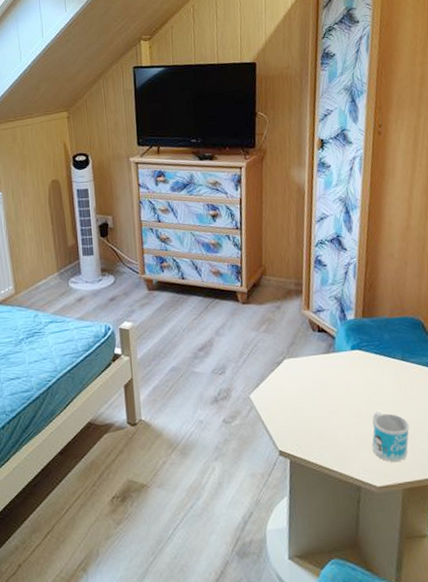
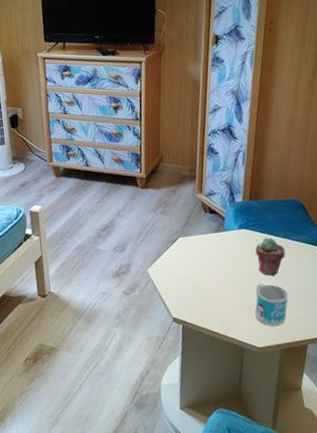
potted succulent: none [370,359,405,404] -> present [255,237,286,276]

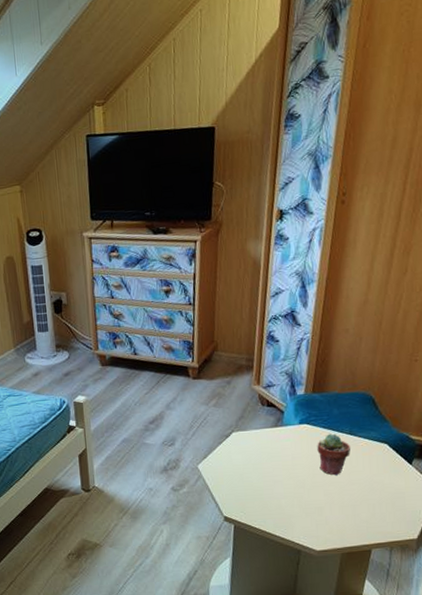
mug: present [255,282,288,327] -> none [314,481,352,530]

